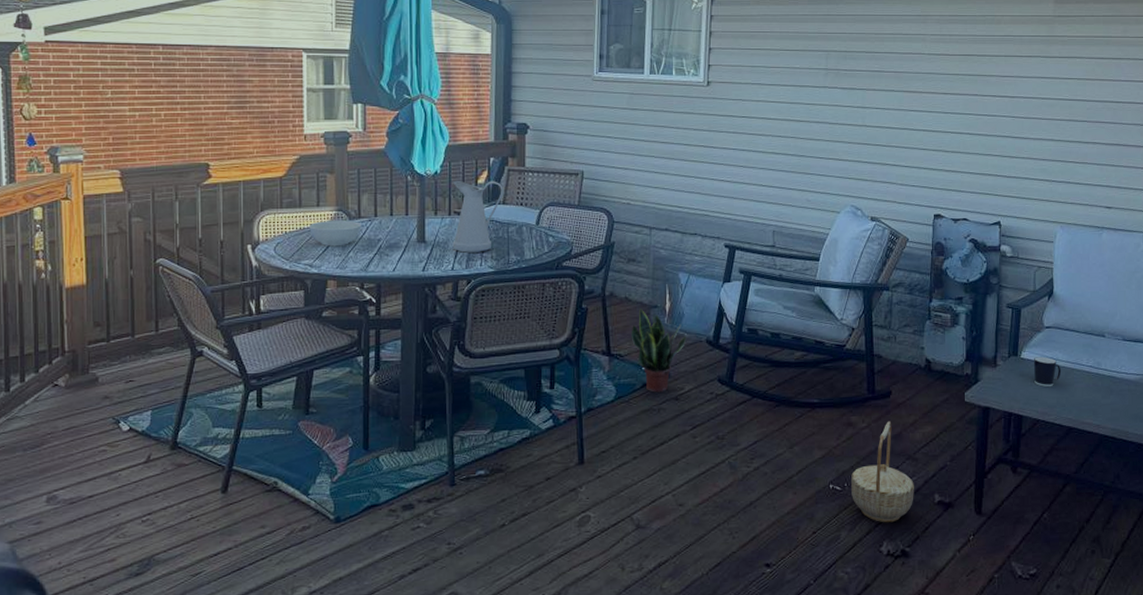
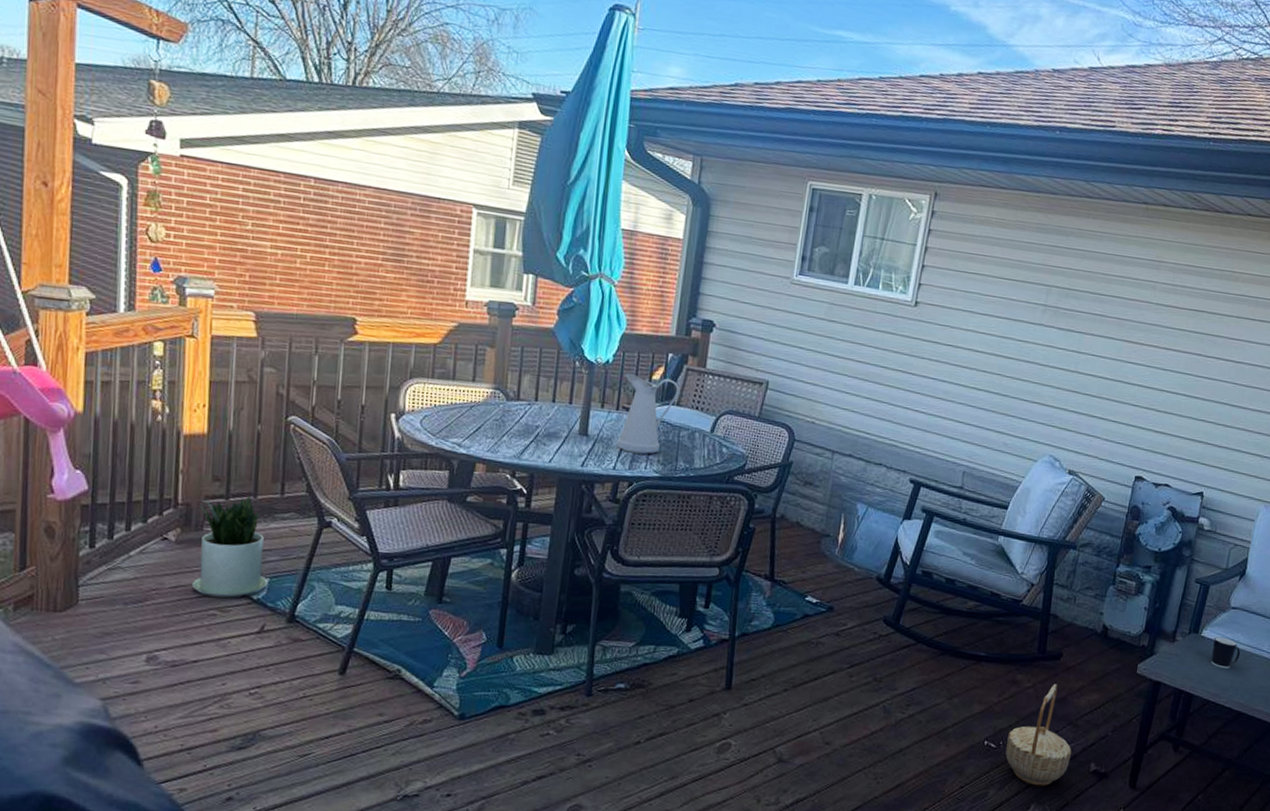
planter: none [83,336,150,434] -> present [192,496,268,598]
bowl: present [309,220,361,247] -> none [461,398,520,428]
potted plant: present [631,307,687,393] -> none [797,535,857,626]

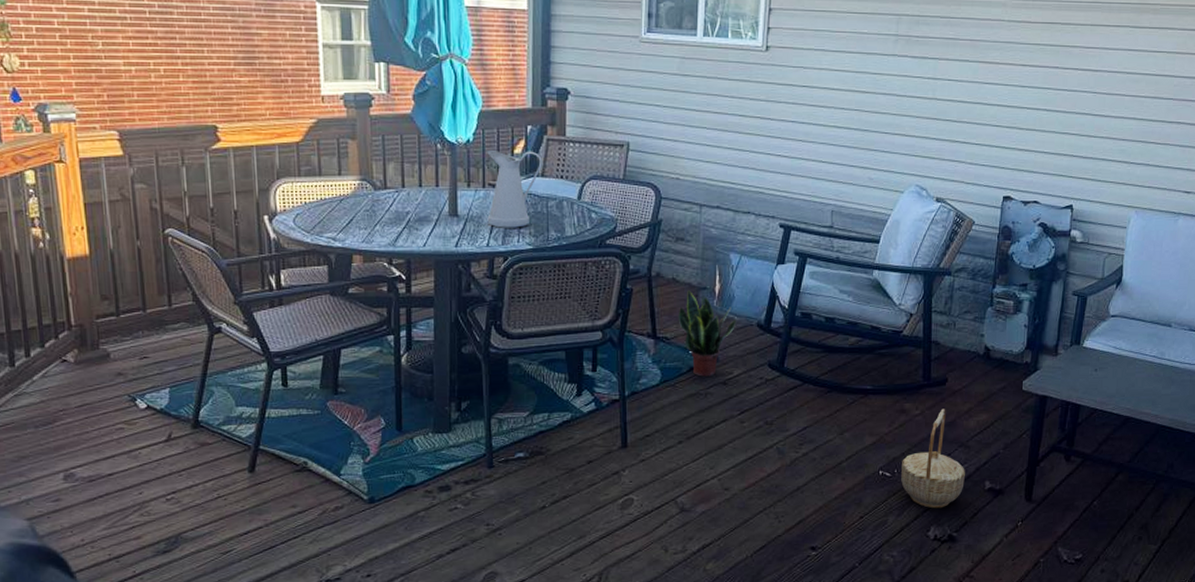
planter: present [192,496,268,598] -> none [92,311,169,411]
potted plant: none [797,535,857,626] -> present [678,289,737,377]
mug: present [1211,636,1241,669] -> none [1095,346,1124,377]

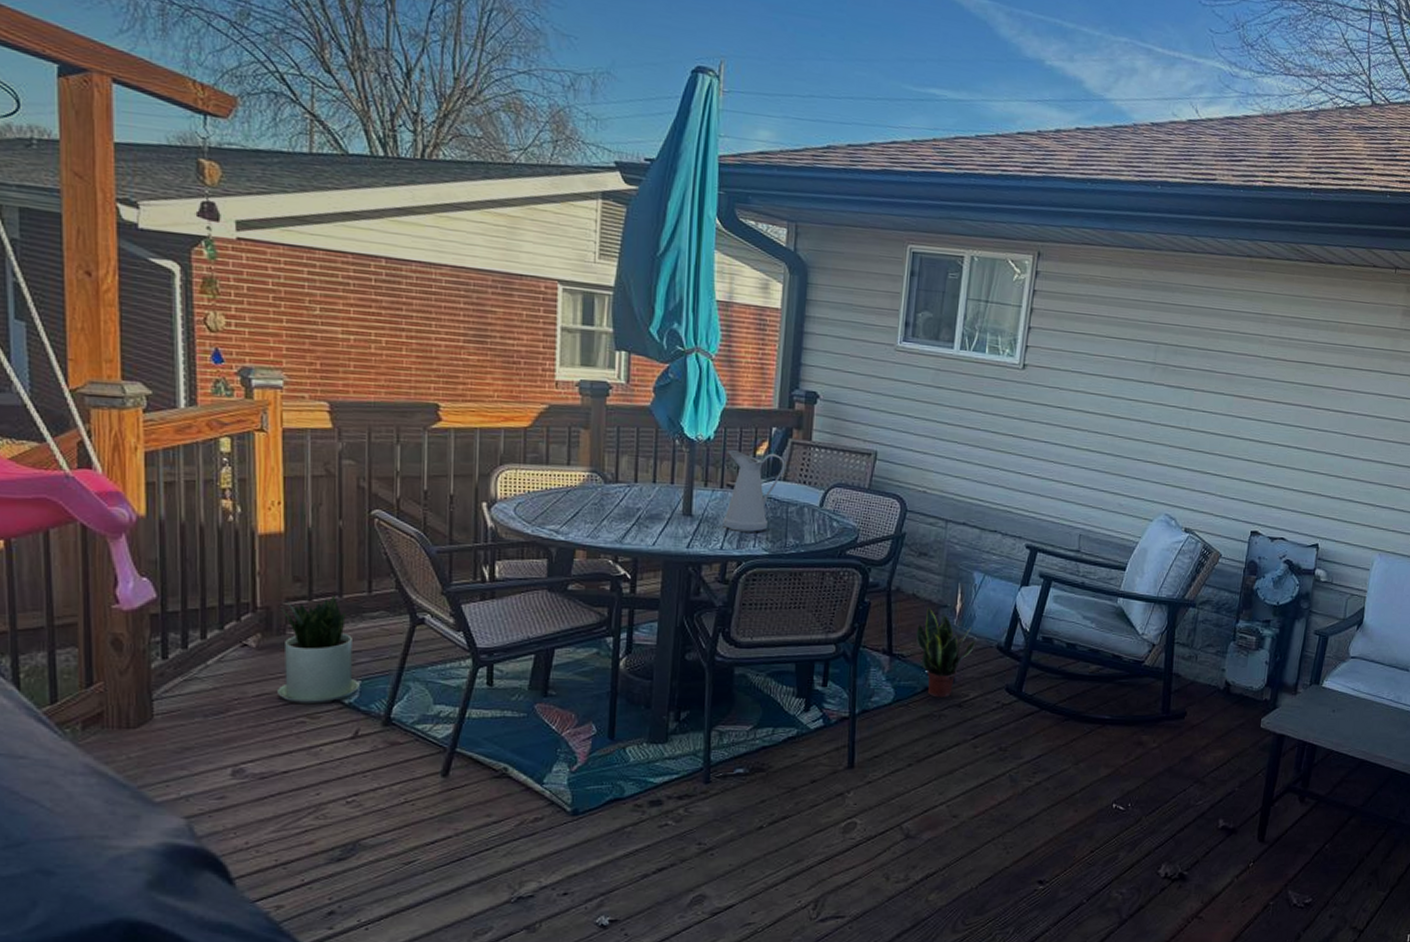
planter: none [92,311,169,411] -> present [278,596,360,703]
basket: present [901,408,965,509] -> none [1134,743,1200,846]

